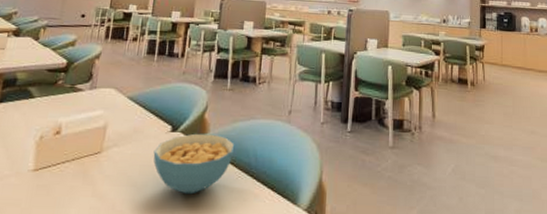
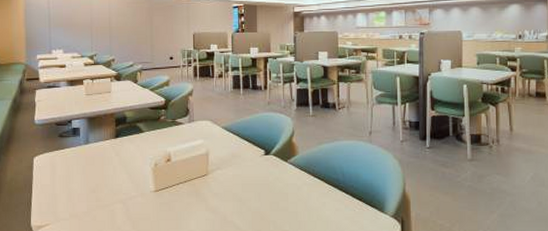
cereal bowl: present [153,133,235,195] -> none [252,155,323,207]

